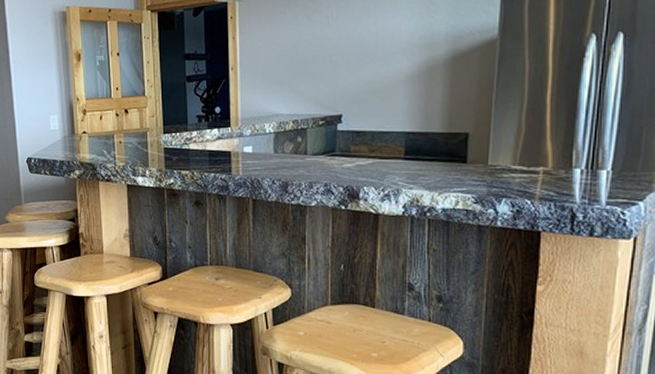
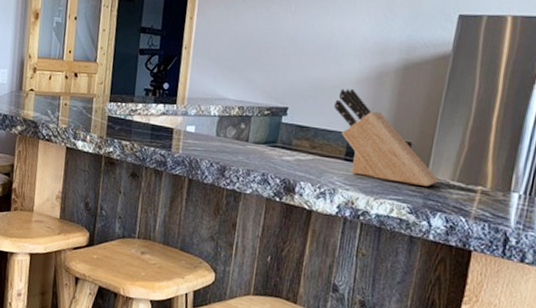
knife block: none [388,86,500,175] -> present [334,88,439,187]

